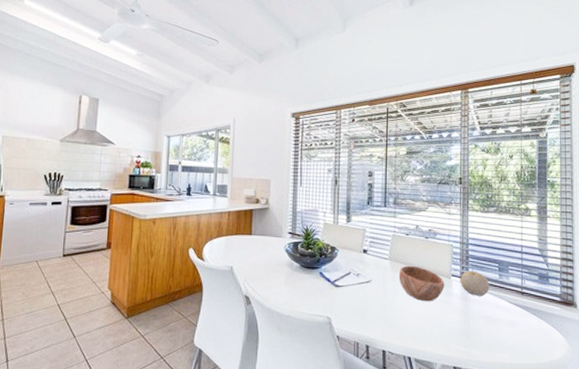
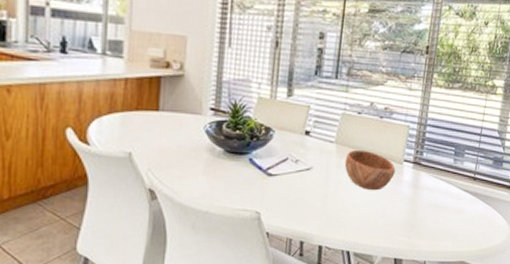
fruit: present [461,271,490,296] -> none [412,155,443,183]

